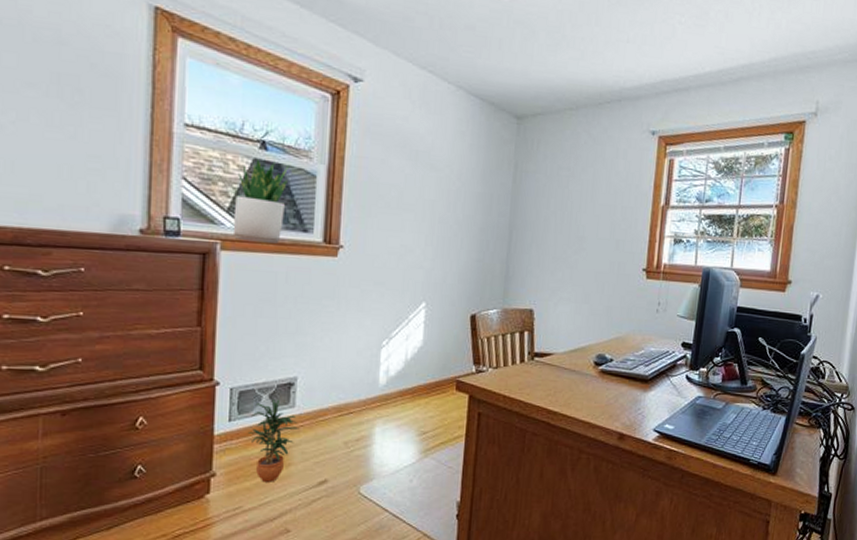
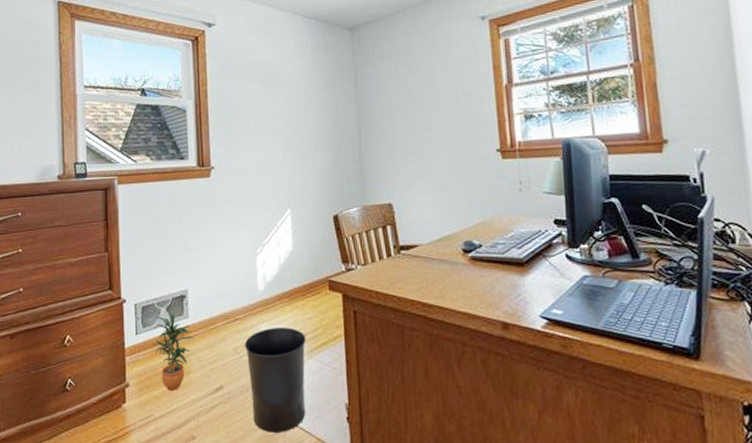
planter: present [233,160,290,244] -> none [125,103,165,174]
waste bin: none [357,424,425,527] -> present [245,327,306,433]

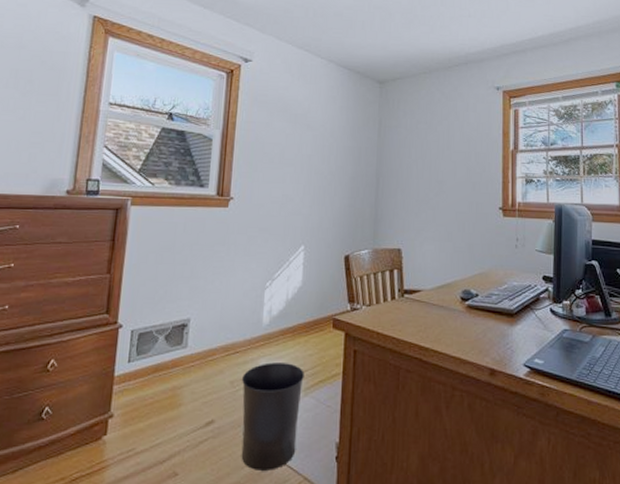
potted plant: present [151,312,194,390] -> none [144,340,191,423]

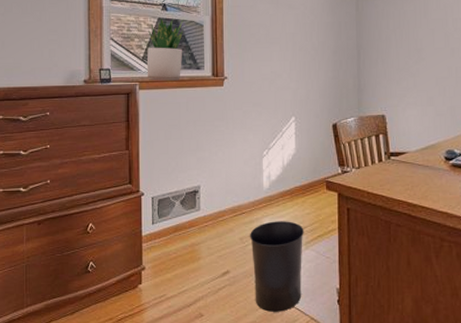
planter: none [142,128,191,198] -> present [146,17,184,81]

